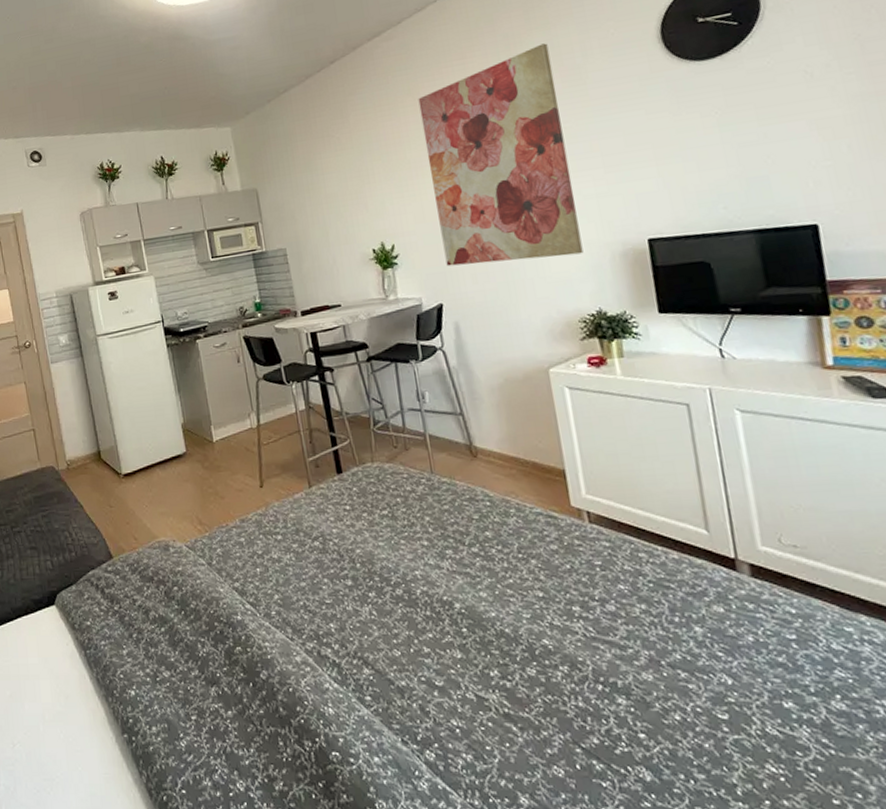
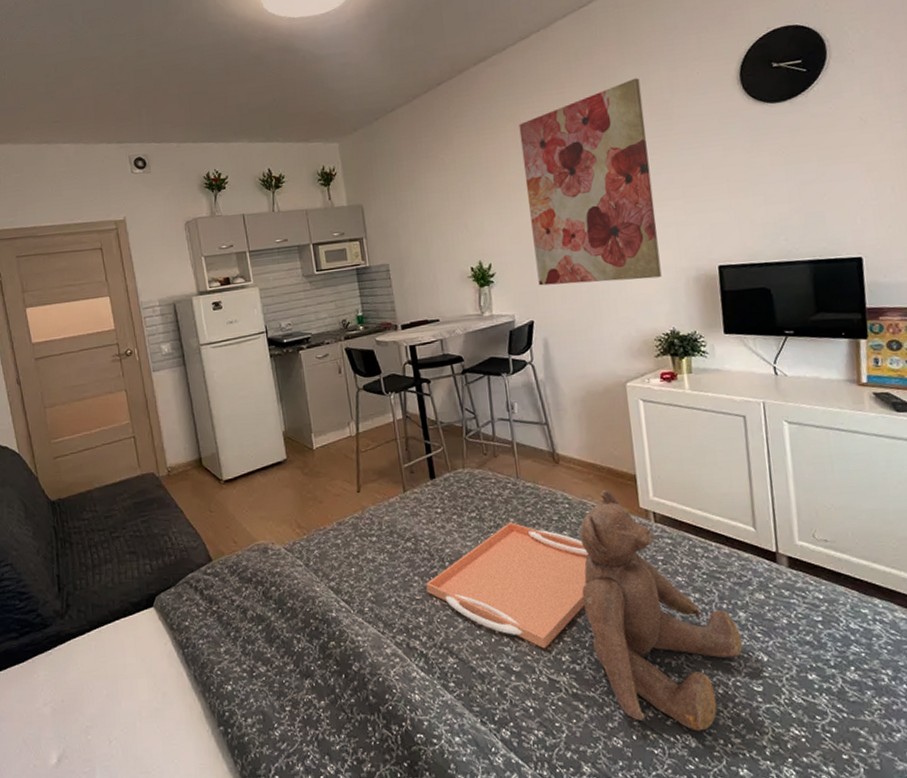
serving tray: none [336,521,515,662] -> present [426,522,589,649]
teddy bear: none [503,486,701,763] -> present [579,489,742,731]

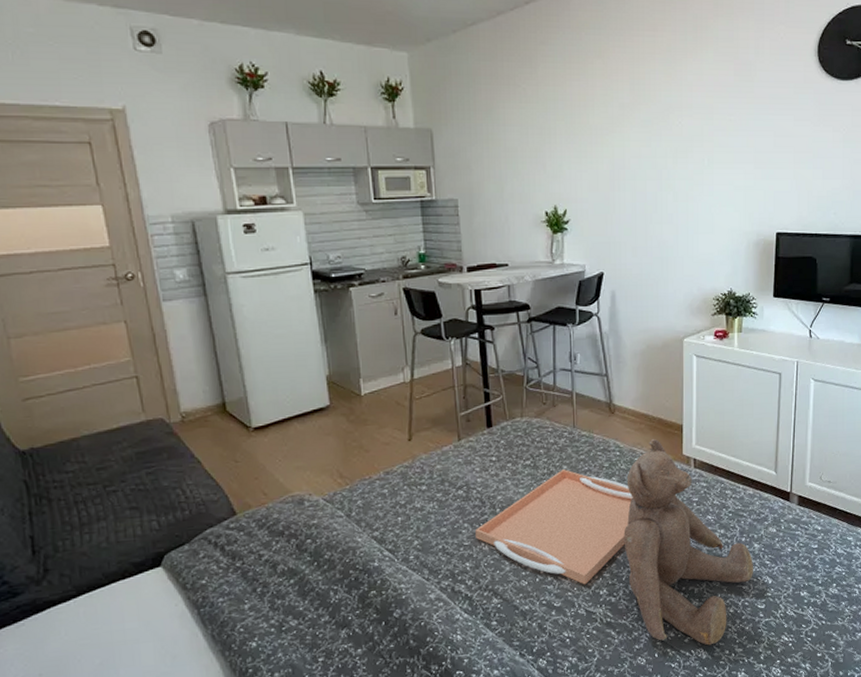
wall art: present [519,78,662,286] -> none [607,33,729,240]

